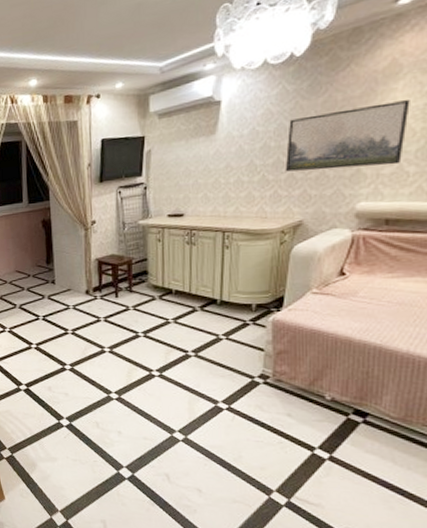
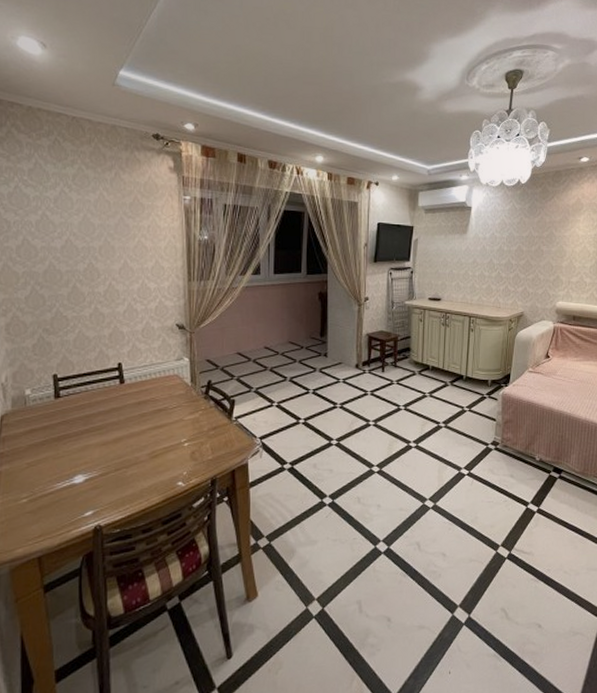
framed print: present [285,100,410,172] -> none [513,229,587,276]

